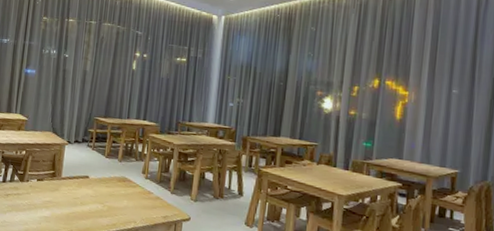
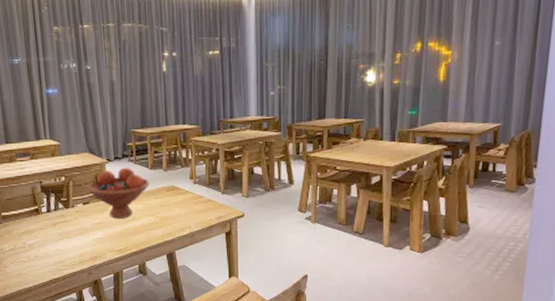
fruit bowl: none [44,151,104,201] -> present [87,167,150,219]

